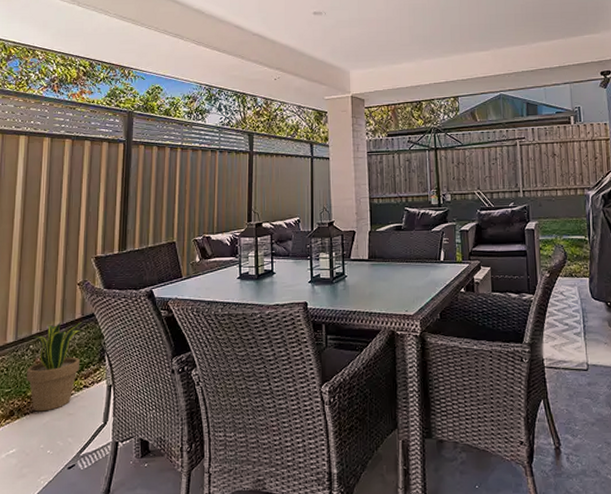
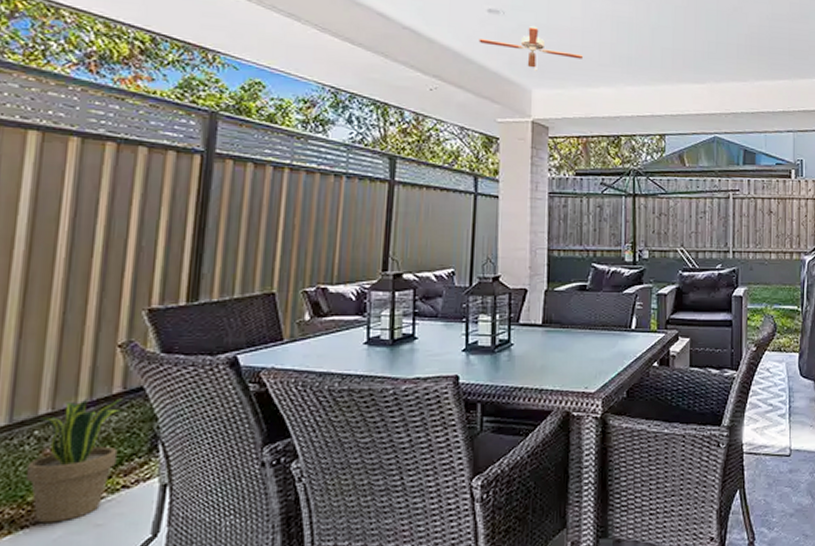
ceiling fan: none [308,20,388,56] -> present [479,25,584,71]

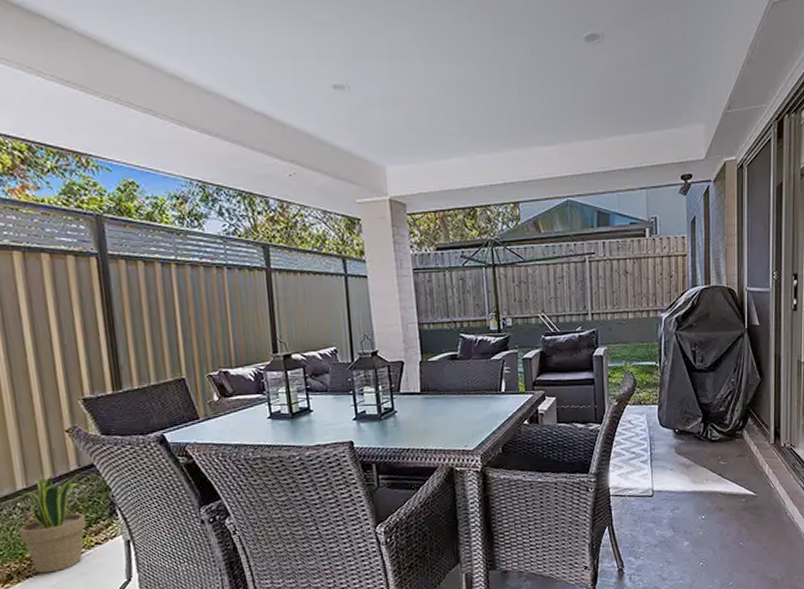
ceiling fan: present [479,25,584,71] -> none [328,98,432,147]

